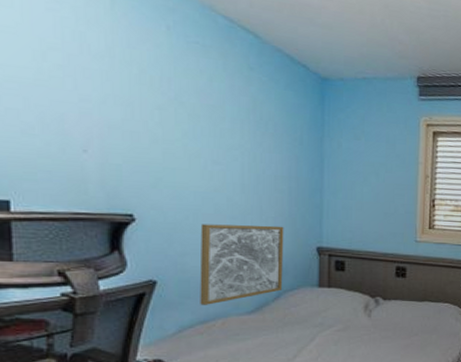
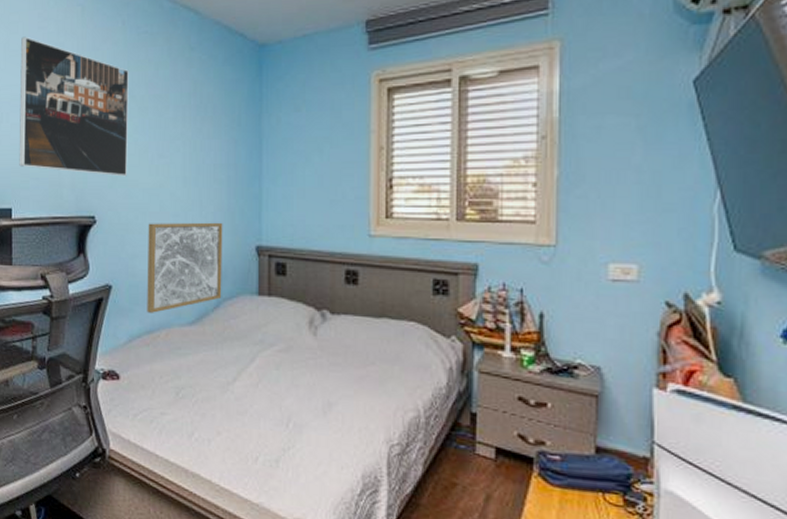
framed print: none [17,13,176,179] -> present [19,36,129,177]

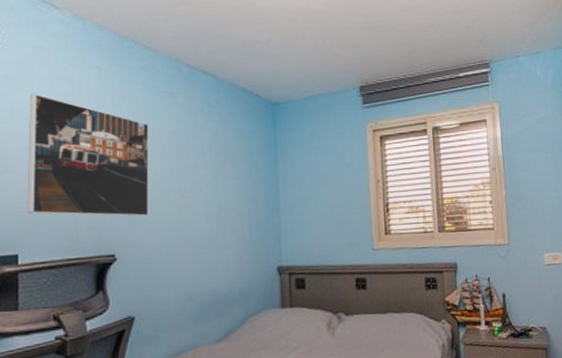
wall art: present [147,222,223,313] -> none [171,249,247,337]

